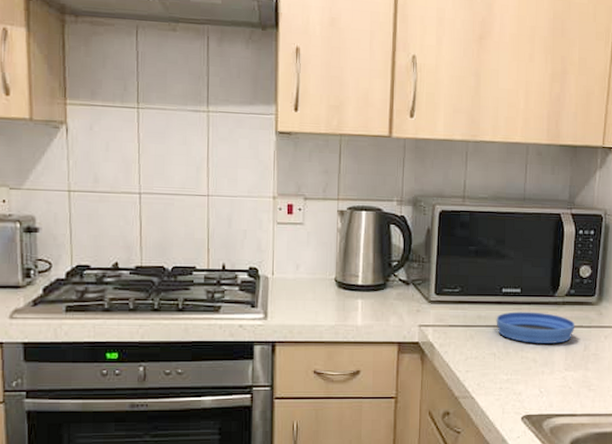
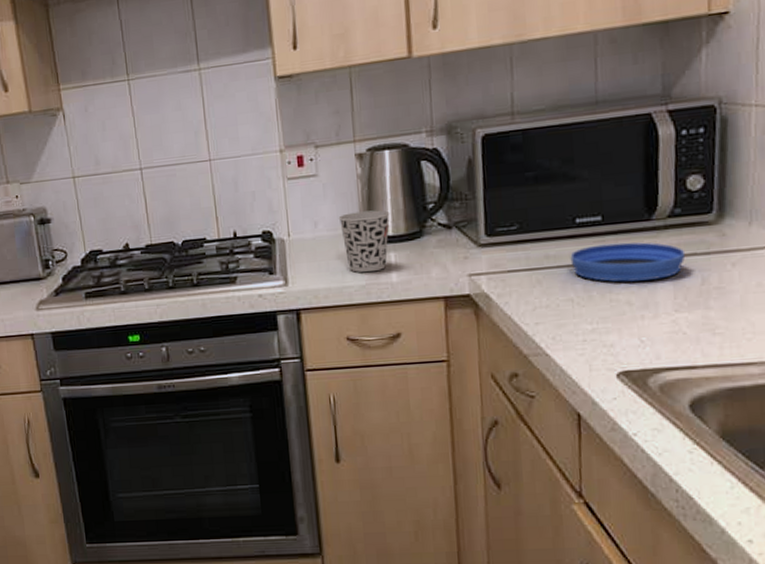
cup: none [317,260,361,315] -> present [338,210,390,273]

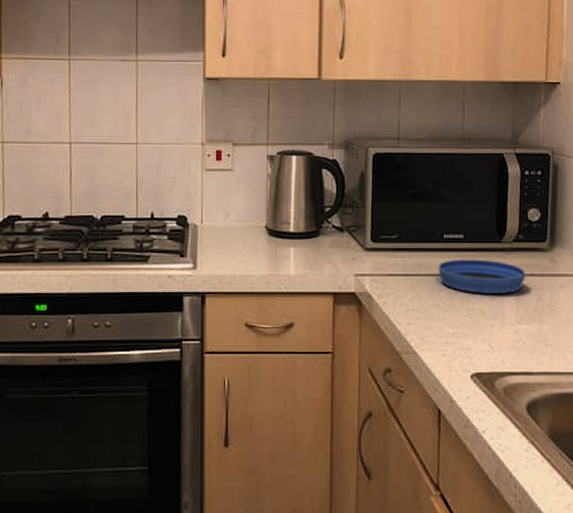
cup: present [338,210,390,273] -> none [247,207,293,264]

